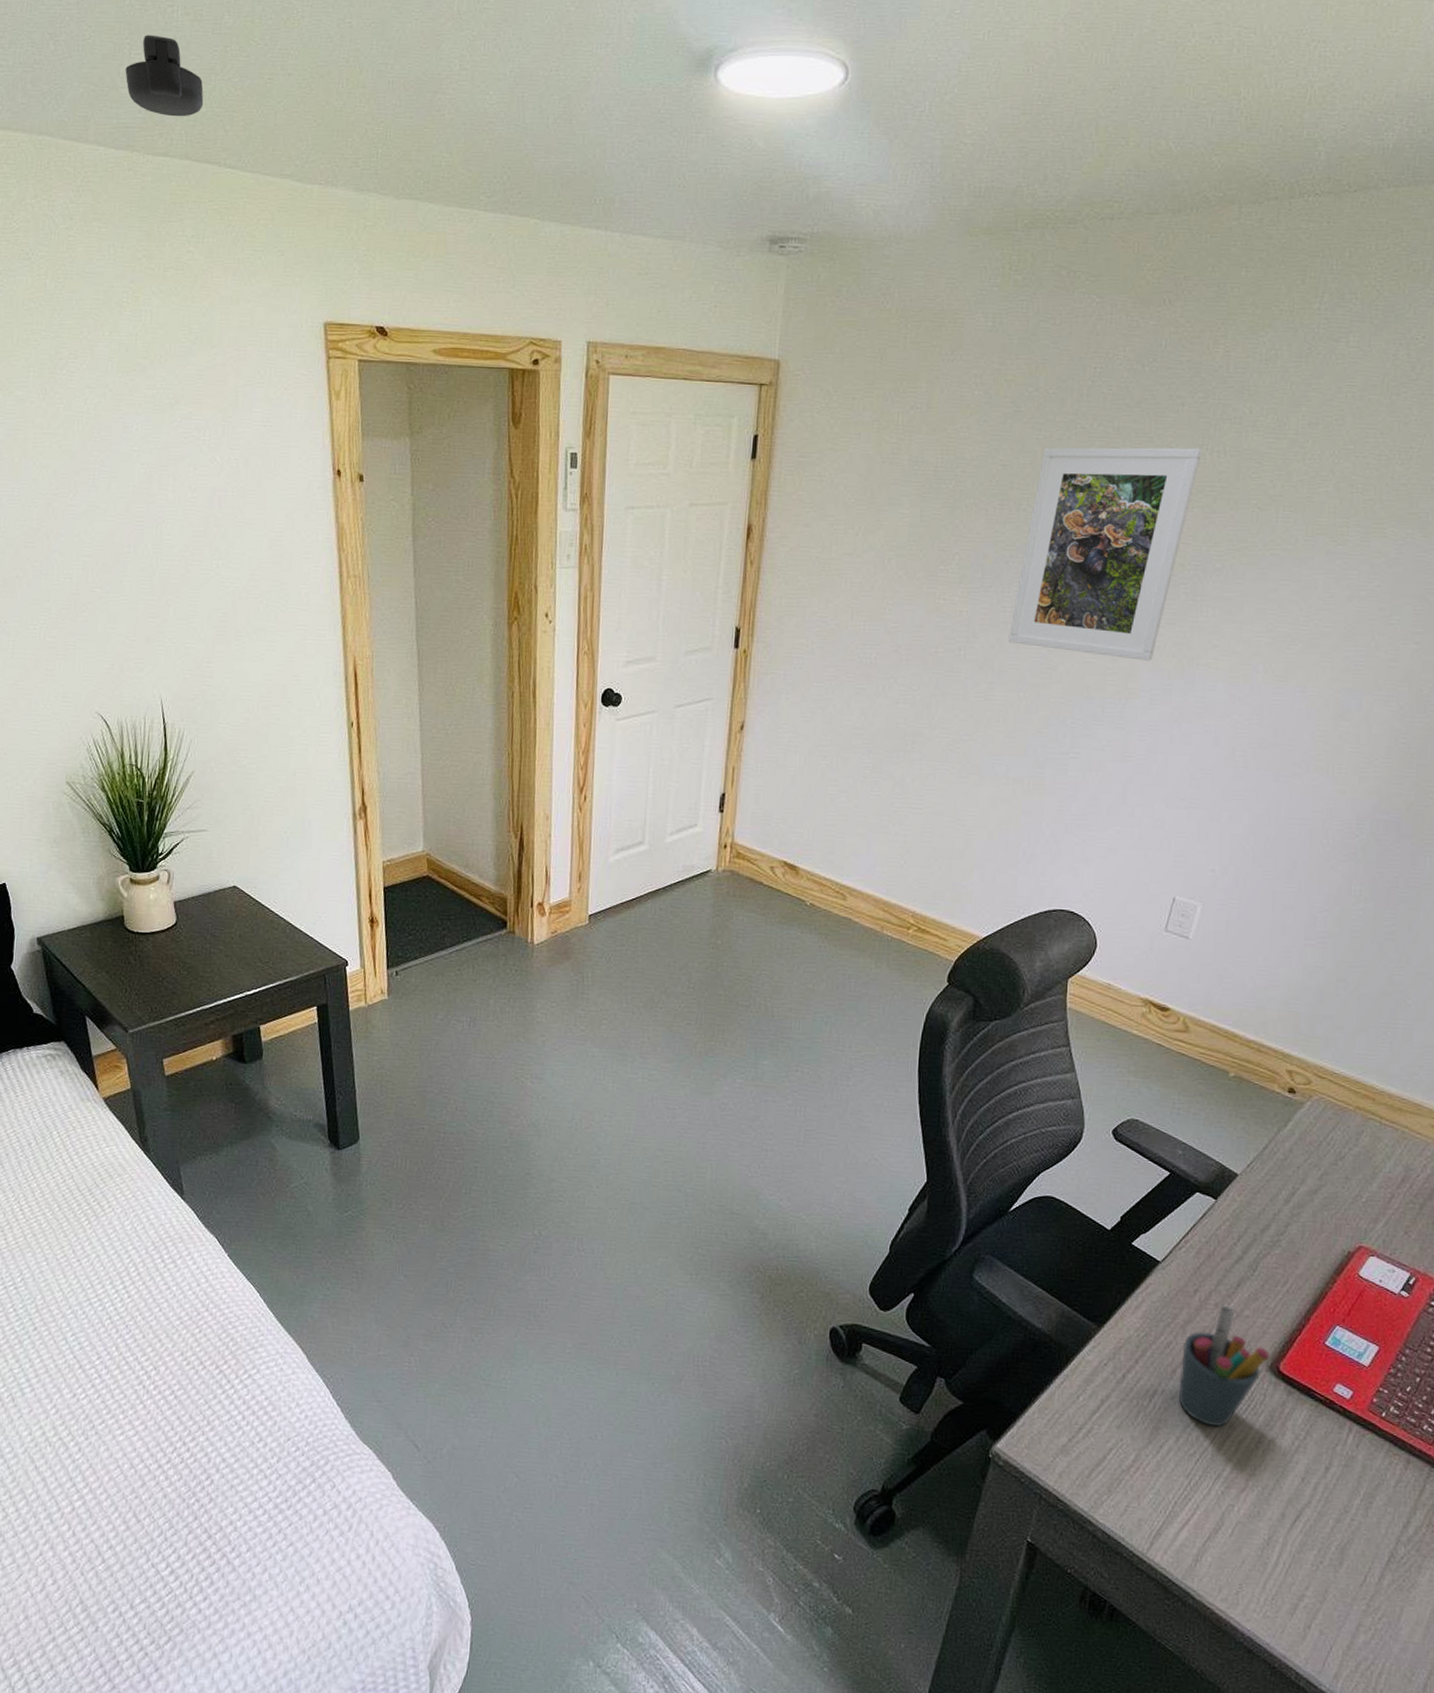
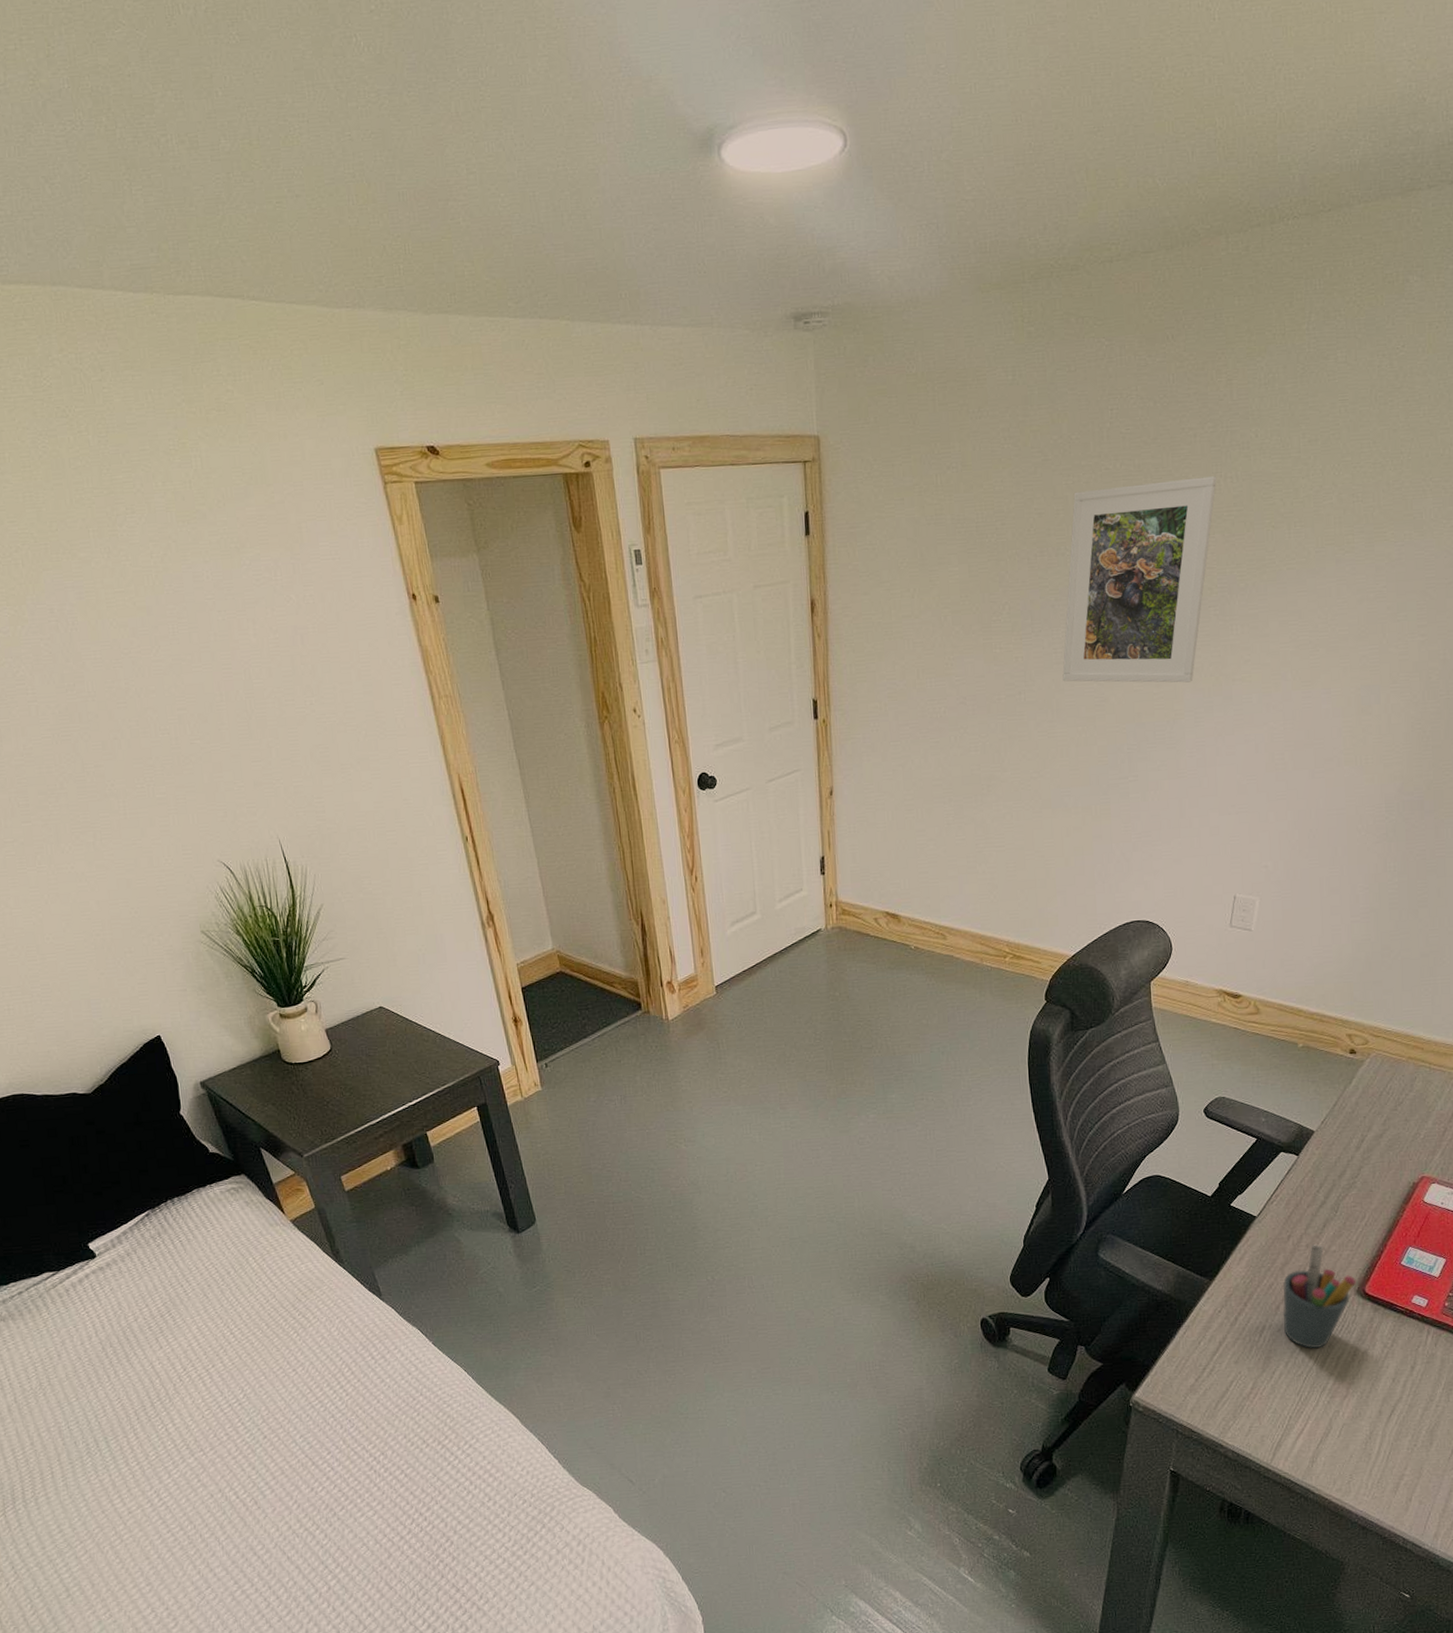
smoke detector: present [125,35,204,117] -> none [129,167,216,253]

